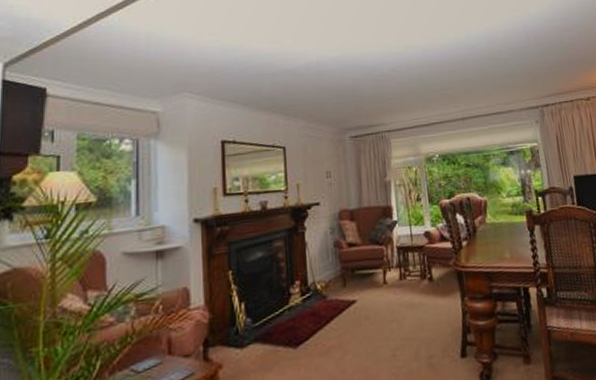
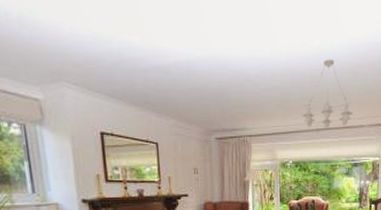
chandelier: none [444,48,500,117] -> present [302,59,353,128]

